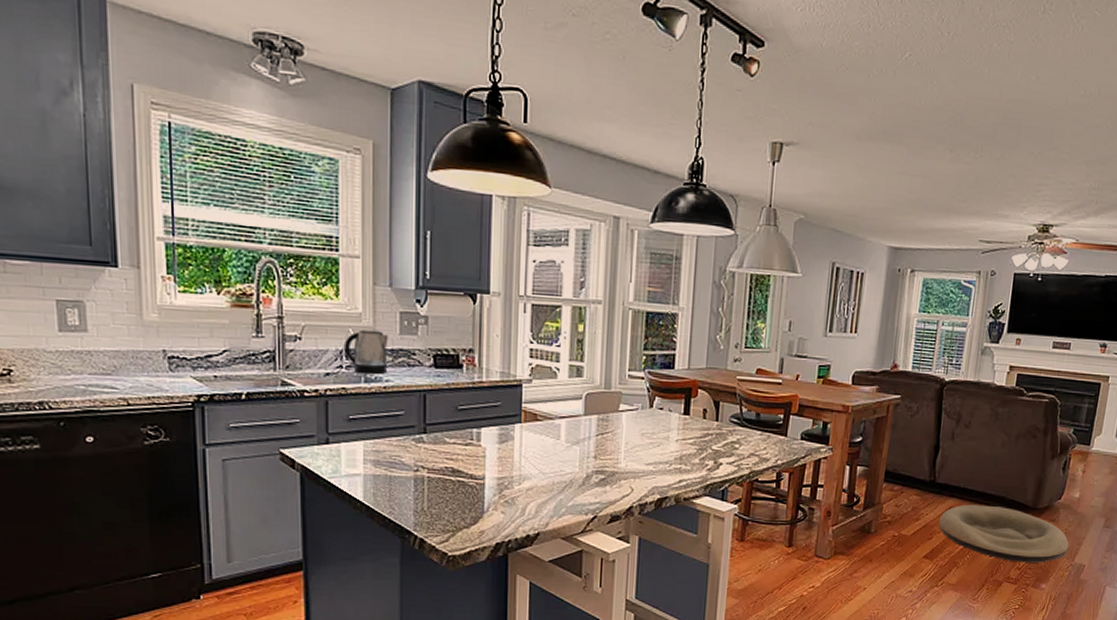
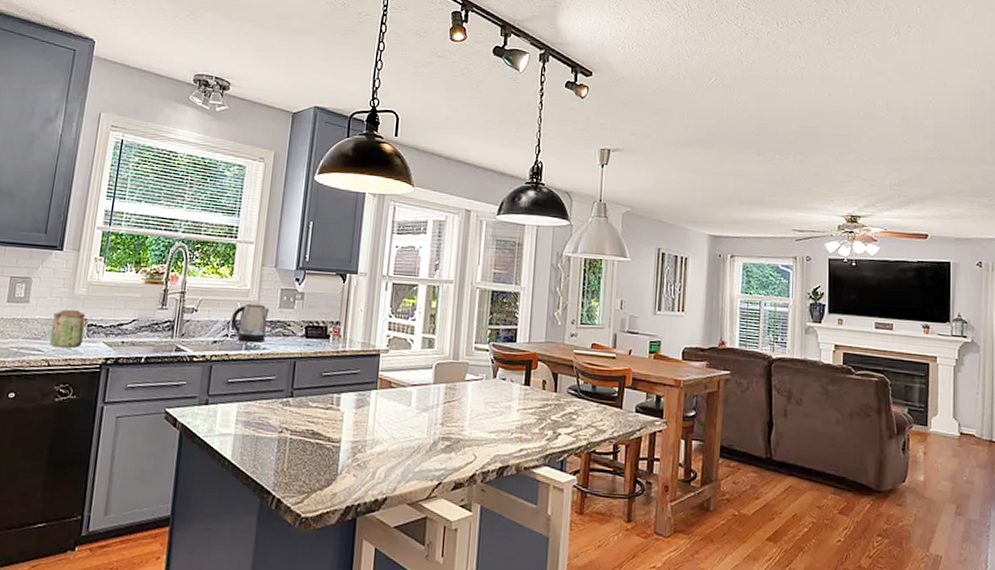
canister: none [122,339,165,385] -> present [49,309,85,348]
dog bed: present [938,504,1069,563] -> none [779,484,922,552]

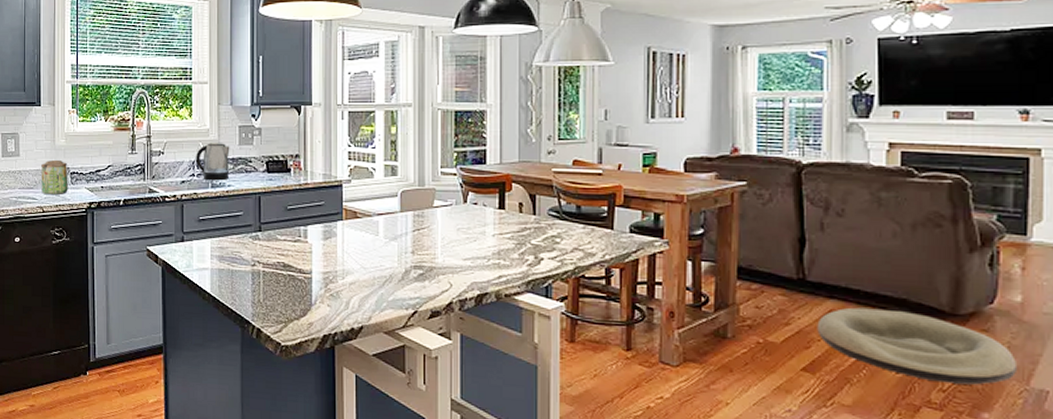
dog bed: none [779,484,922,552] -> present [817,307,1018,385]

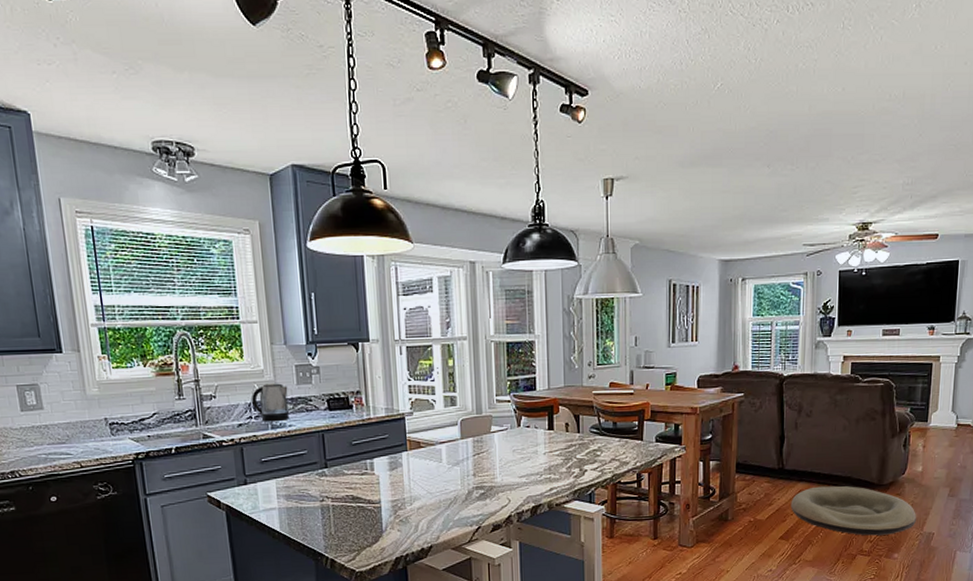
canister: present [41,159,68,195] -> none [72,410,109,449]

